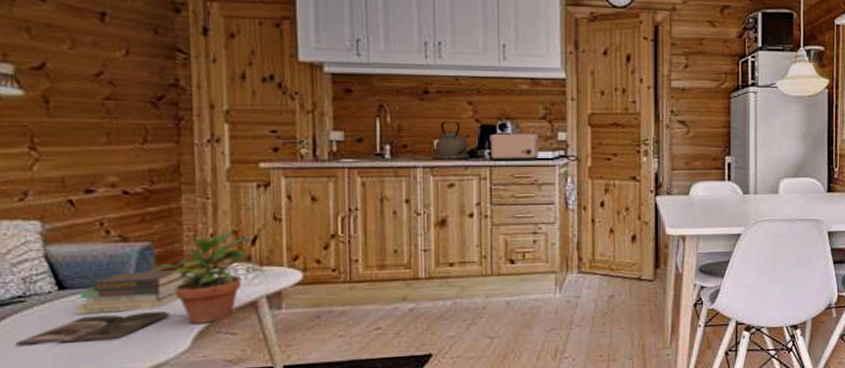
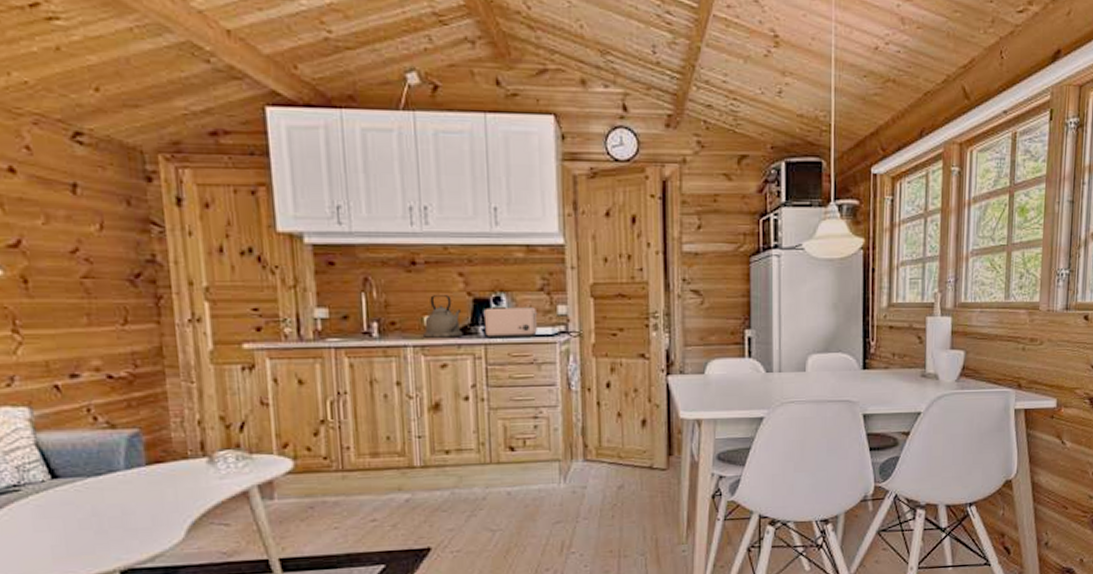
magazine: present [15,312,170,346] -> none [14,501,163,536]
books: present [75,270,192,314] -> none [69,458,182,504]
potted plant: present [150,231,252,324] -> none [139,416,239,514]

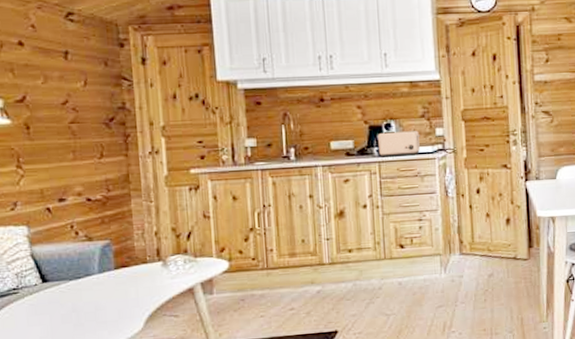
kettle: present [422,295,463,339] -> none [329,124,362,160]

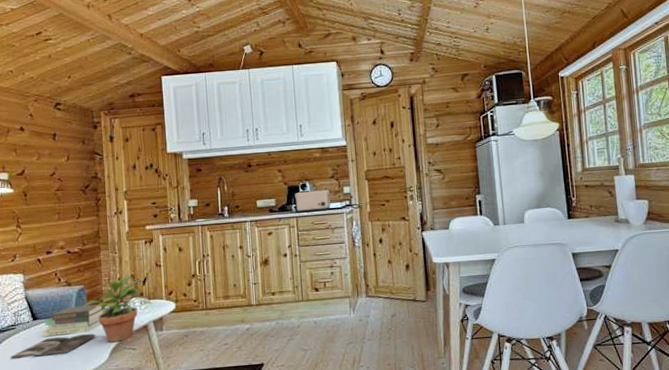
magazine: none [12,298,127,329] -> present [10,334,96,359]
books: none [55,263,142,303] -> present [42,304,108,337]
potted plant: none [109,228,187,309] -> present [83,275,143,342]

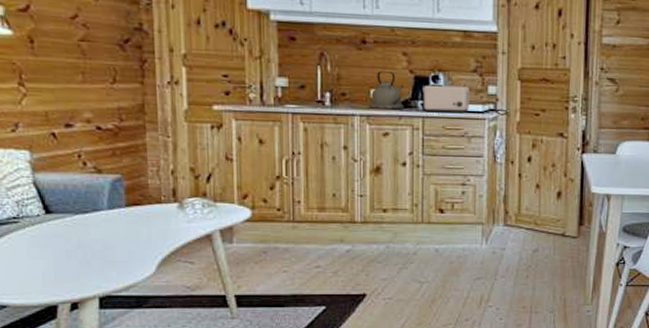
magazine: present [10,334,96,359] -> none [12,238,138,261]
books: present [42,304,108,337] -> none [59,201,156,237]
potted plant: present [83,275,143,342] -> none [120,168,207,252]
kettle: none [256,185,282,216] -> present [368,71,404,111]

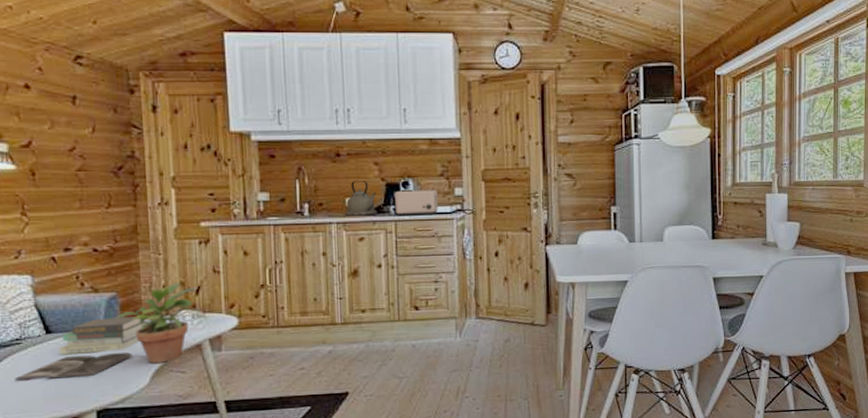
magazine: none [12,238,138,261] -> present [15,353,133,381]
books: none [59,201,156,237] -> present [59,317,149,355]
potted plant: none [120,168,207,252] -> present [115,282,196,363]

